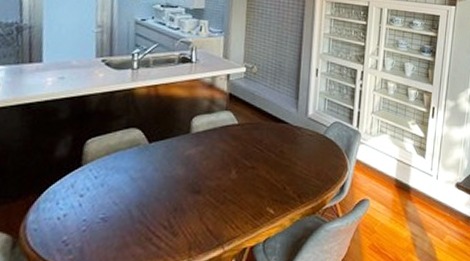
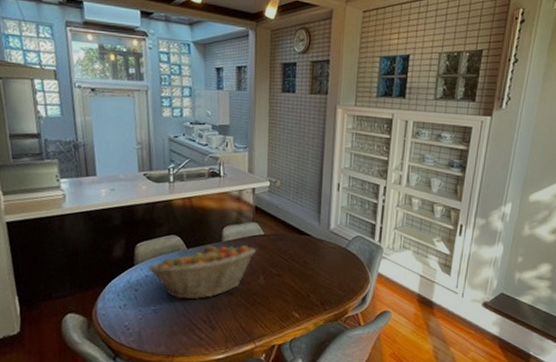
fruit basket: none [99,137,230,203] -> present [148,245,257,300]

